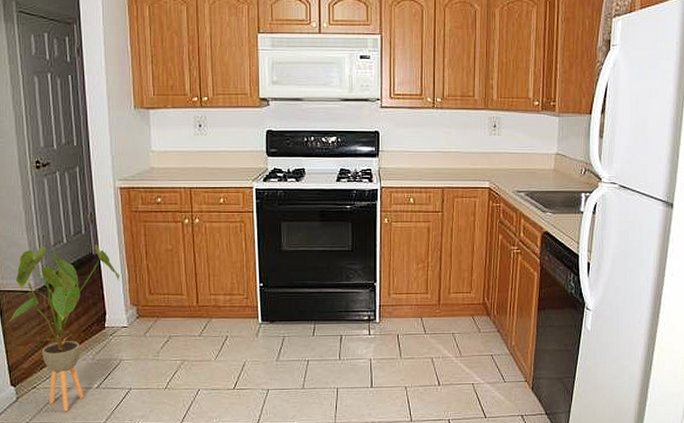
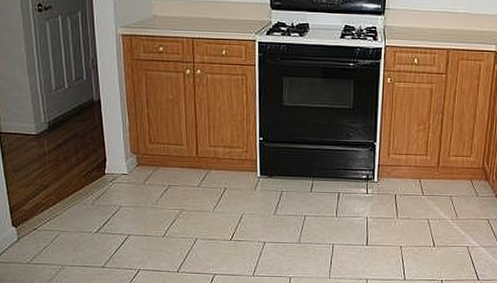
house plant: present [10,245,120,411] -> none [11,90,120,253]

